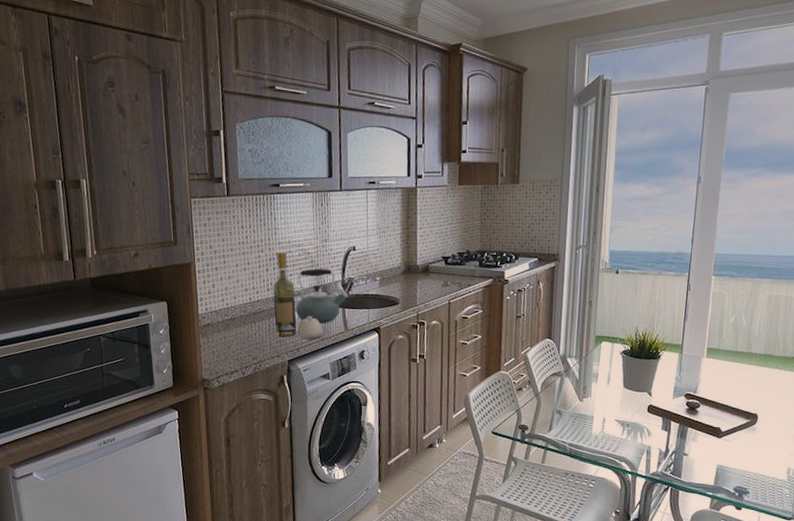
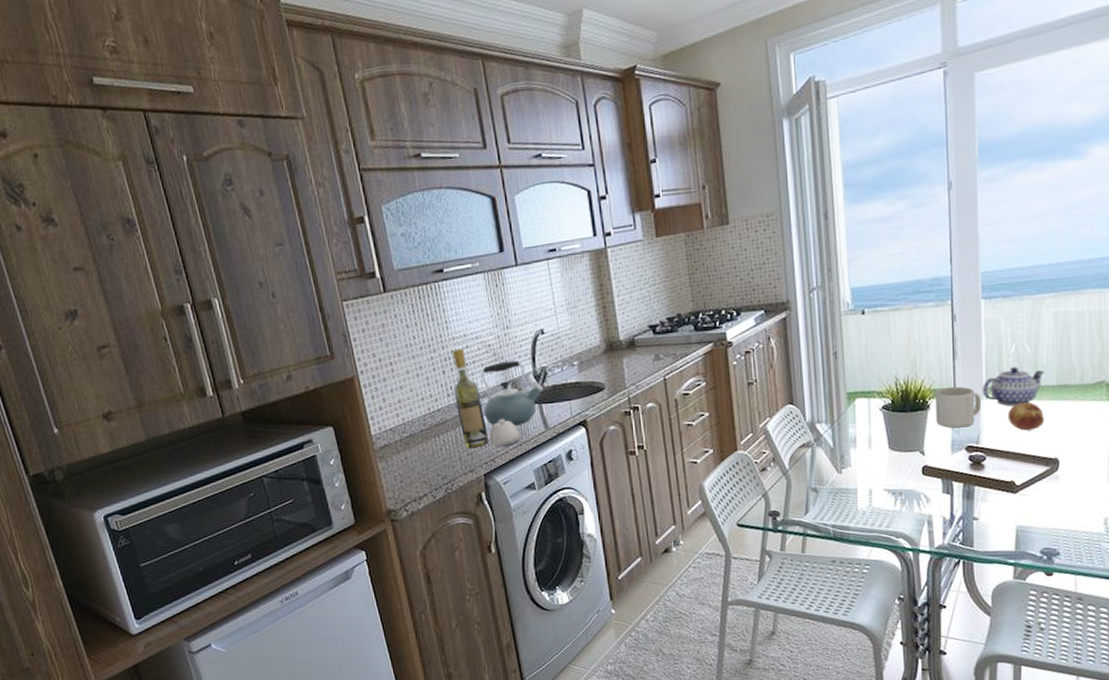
mug: none [664,343,703,378] -> present [935,386,982,428]
teapot: none [703,334,755,366] -> present [982,367,1045,407]
fruit: none [721,363,751,388] -> present [1007,401,1044,431]

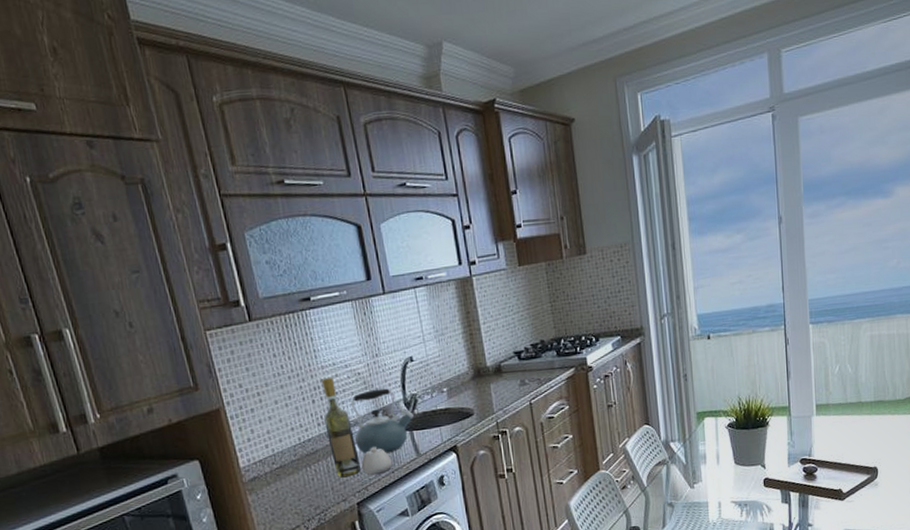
mug: present [935,386,982,428] -> none [773,404,813,443]
teapot: present [982,367,1045,407] -> none [812,385,864,422]
fruit: present [1007,401,1044,431] -> none [834,416,865,443]

